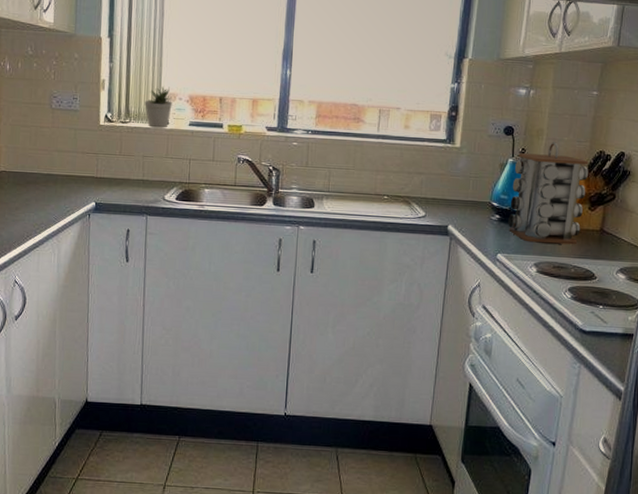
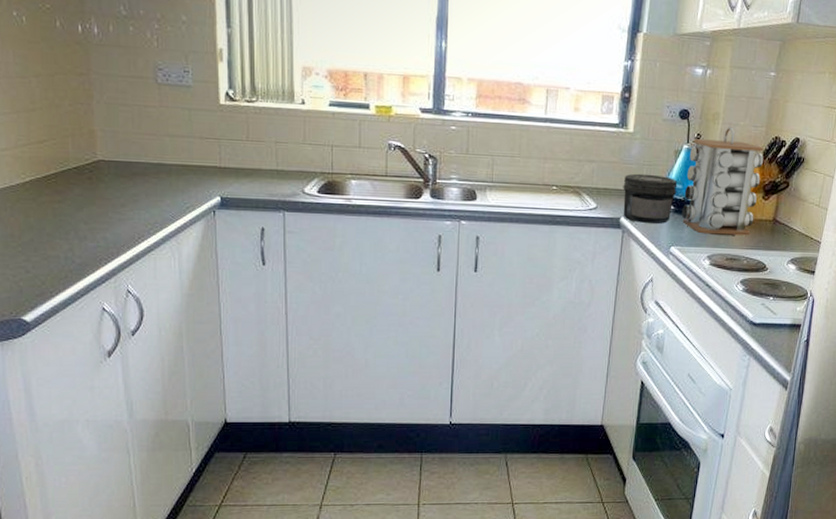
potted plant: present [144,86,172,129] -> none [274,58,308,110]
jar: none [450,185,503,233] -> present [623,173,678,225]

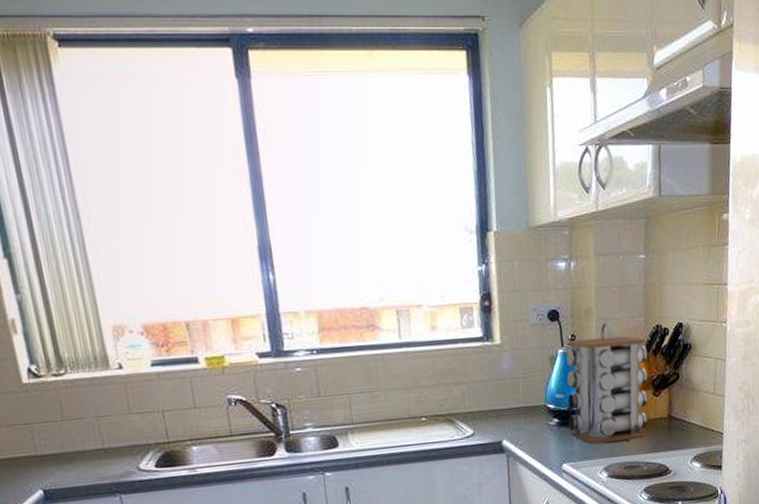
jar: present [623,173,678,225] -> none [498,387,560,444]

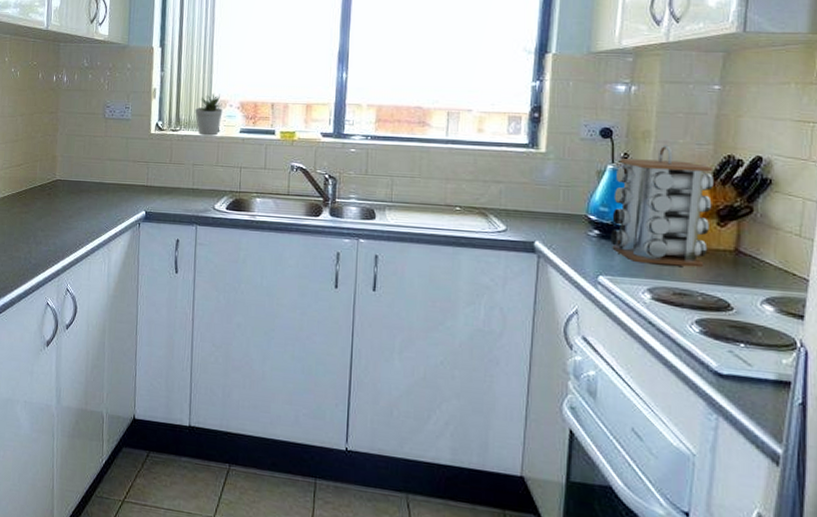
potted plant: none [81,317,123,378] -> present [195,93,223,137]

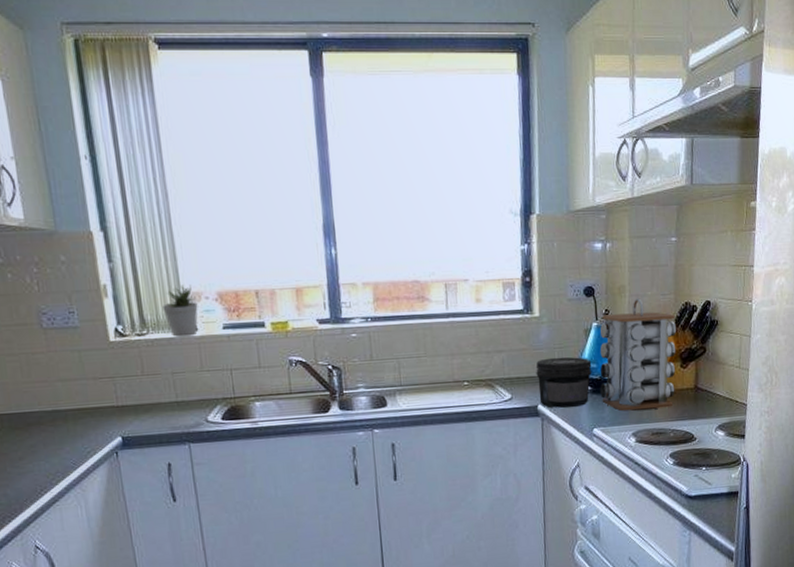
jar: none [536,195,603,251] -> present [536,357,592,409]

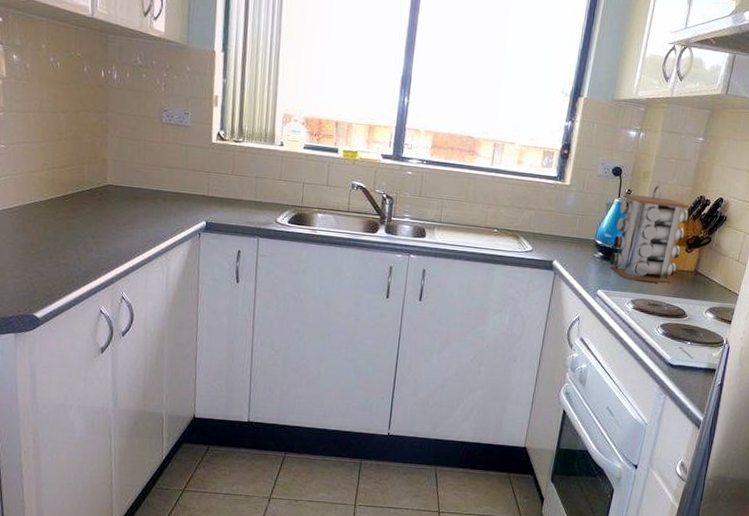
potted plant: present [162,284,198,338] -> none [259,106,287,151]
jar: present [536,357,592,409] -> none [555,222,608,269]

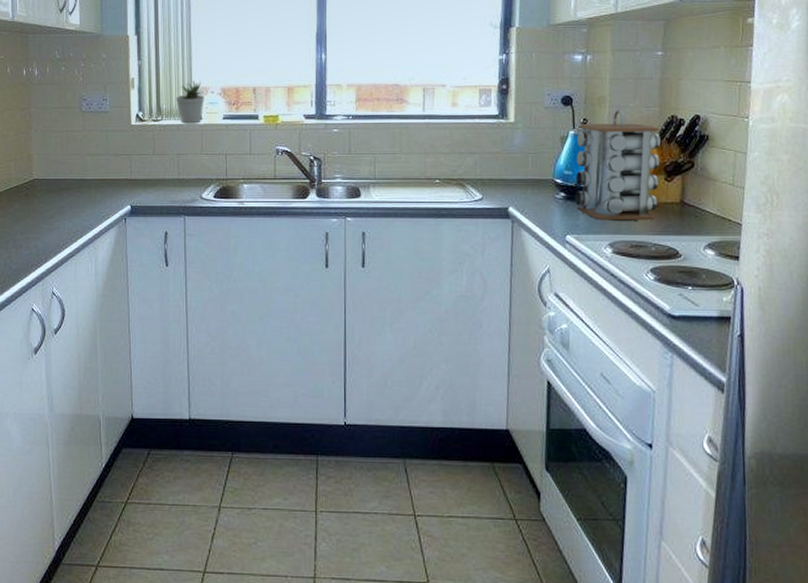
potted plant: none [259,106,287,151] -> present [176,80,204,125]

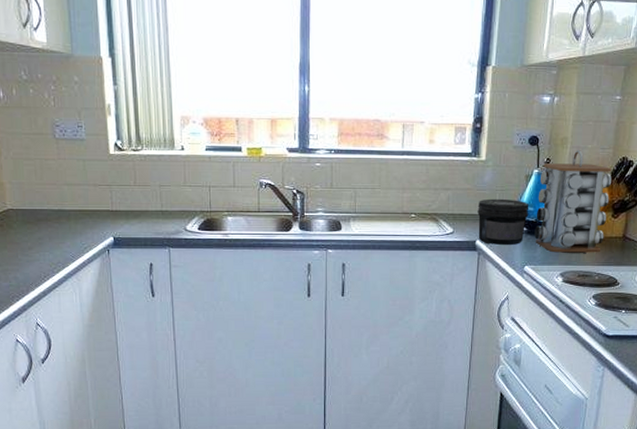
potted plant: present [176,80,204,125] -> none [156,109,186,156]
jar: none [508,162,567,213] -> present [477,198,529,246]

